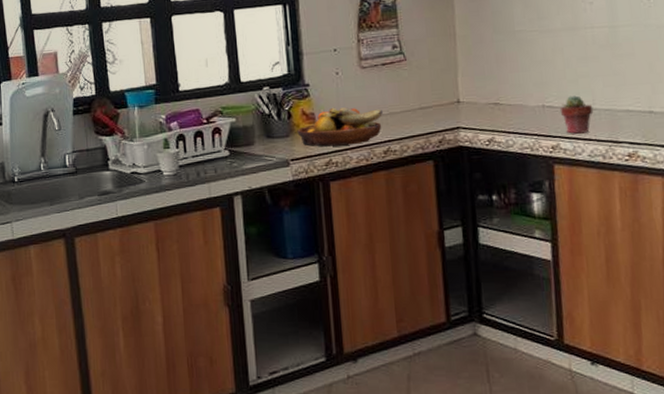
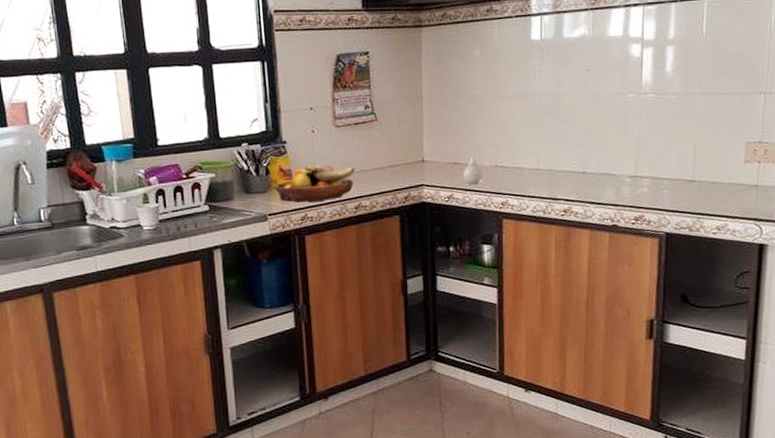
vase: none [505,96,529,127] -> present [463,156,483,185]
potted succulent: present [559,95,594,134] -> none [509,157,538,192]

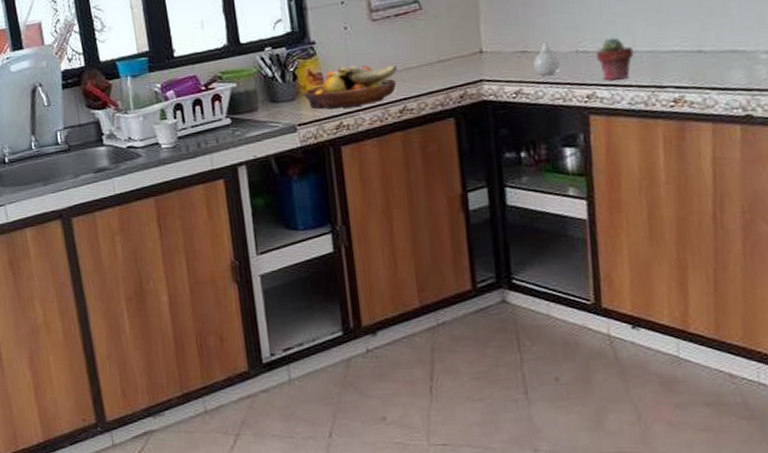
potted succulent: none [509,157,538,192] -> present [595,38,634,81]

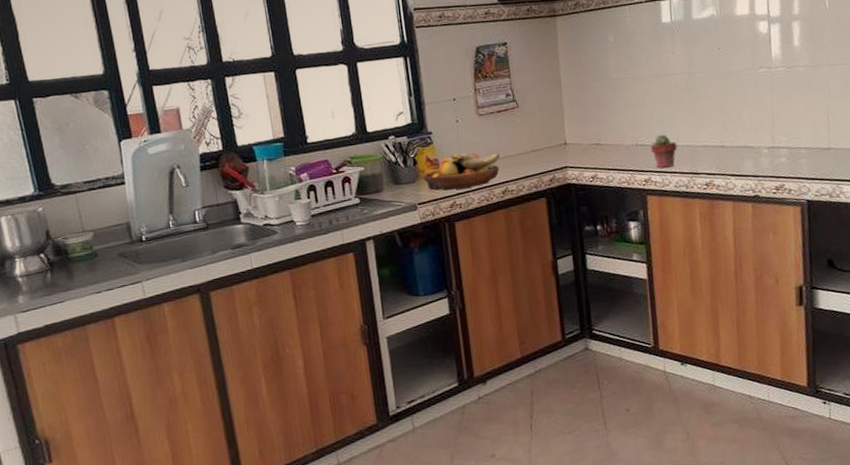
vase: present [533,42,560,76] -> none [605,136,625,164]

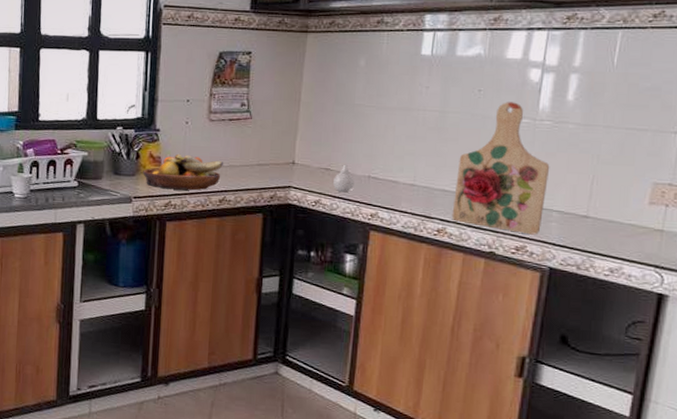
vase: none [605,136,625,164] -> present [333,164,354,193]
potted succulent: present [650,134,678,168] -> none [383,170,413,206]
cutting board: none [712,54,794,174] -> present [451,102,550,235]

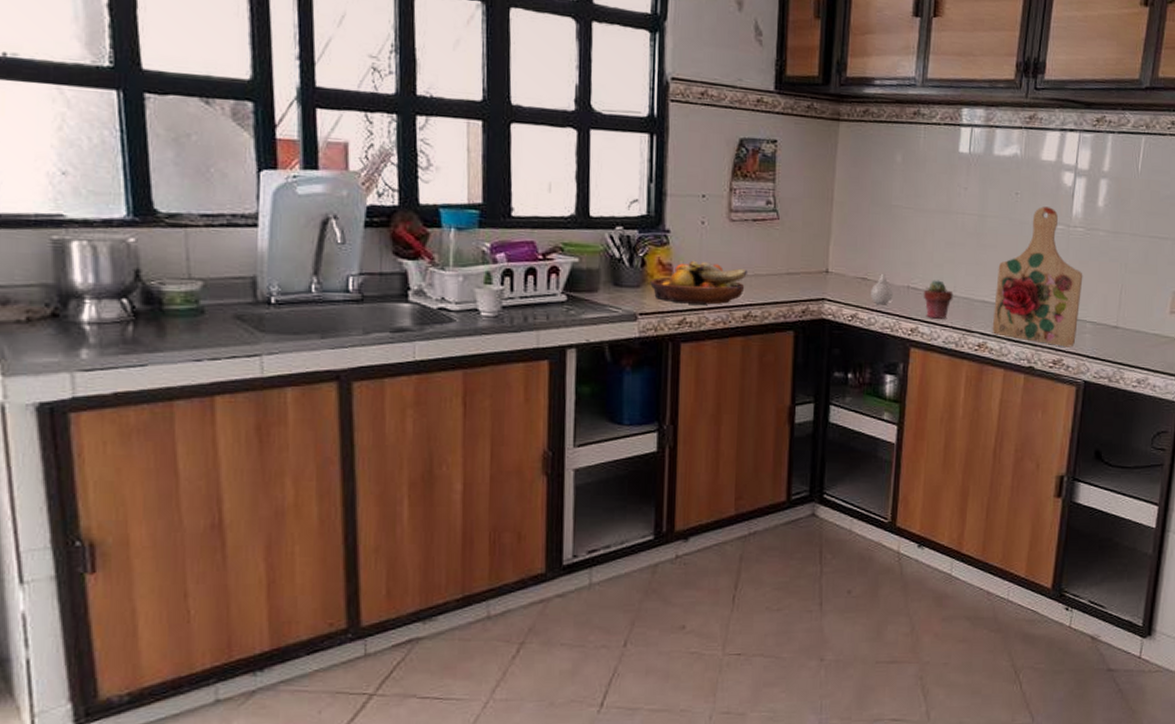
potted succulent: none [383,170,413,206] -> present [923,280,954,319]

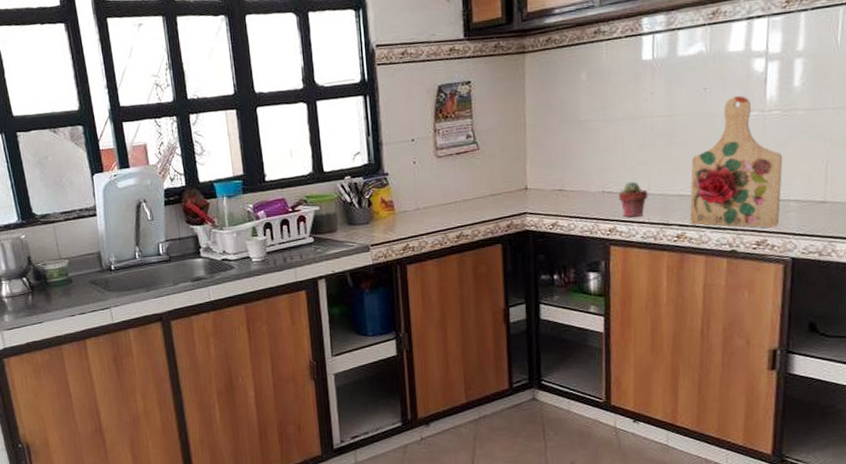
fruit bowl: present [650,260,747,305] -> none [377,195,456,233]
vase: present [871,273,893,305] -> none [568,182,589,212]

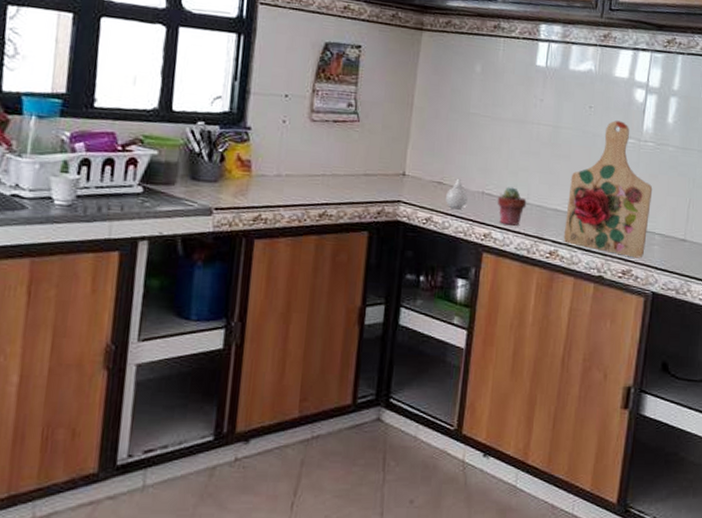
vase: none [568,182,589,212] -> present [446,178,468,210]

